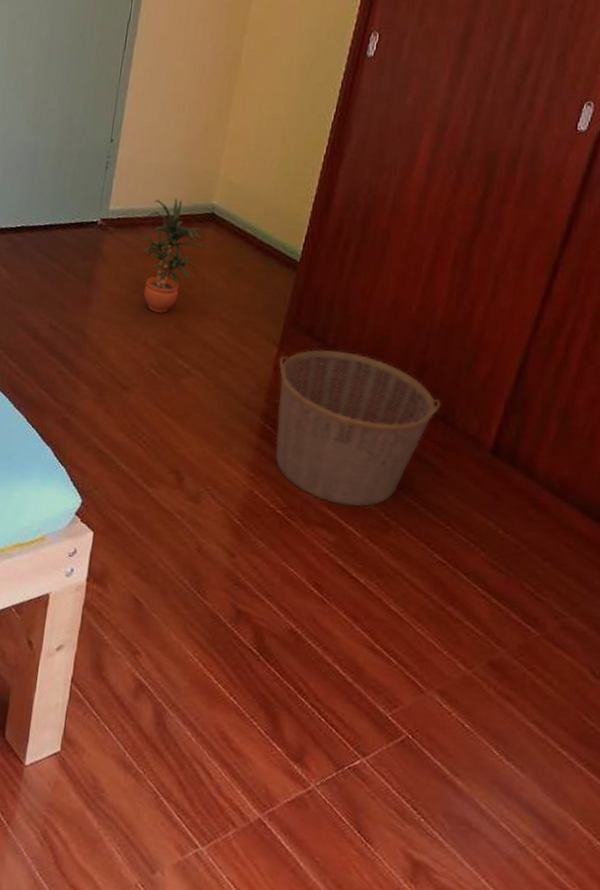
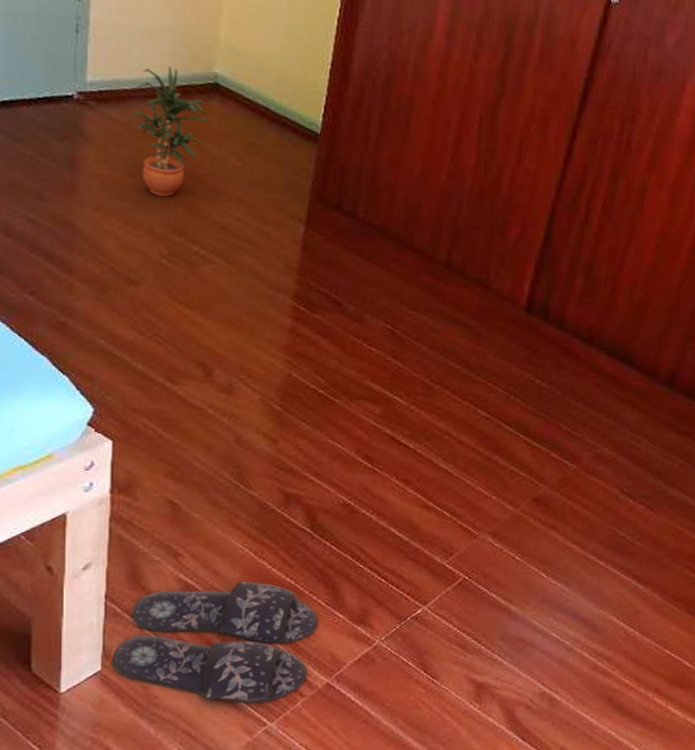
slippers: none [69,684,256,824] -> present [112,581,318,704]
basket: present [275,349,442,507] -> none [307,224,476,377]

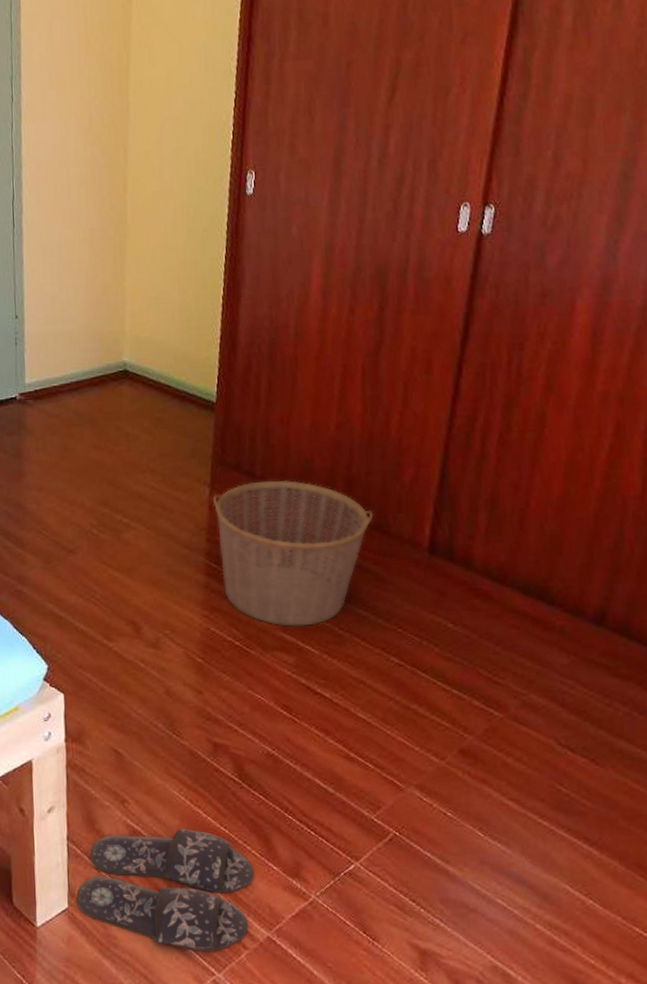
potted plant: present [129,66,211,196] -> none [59,361,124,474]
basket: none [307,224,476,377] -> present [212,480,374,627]

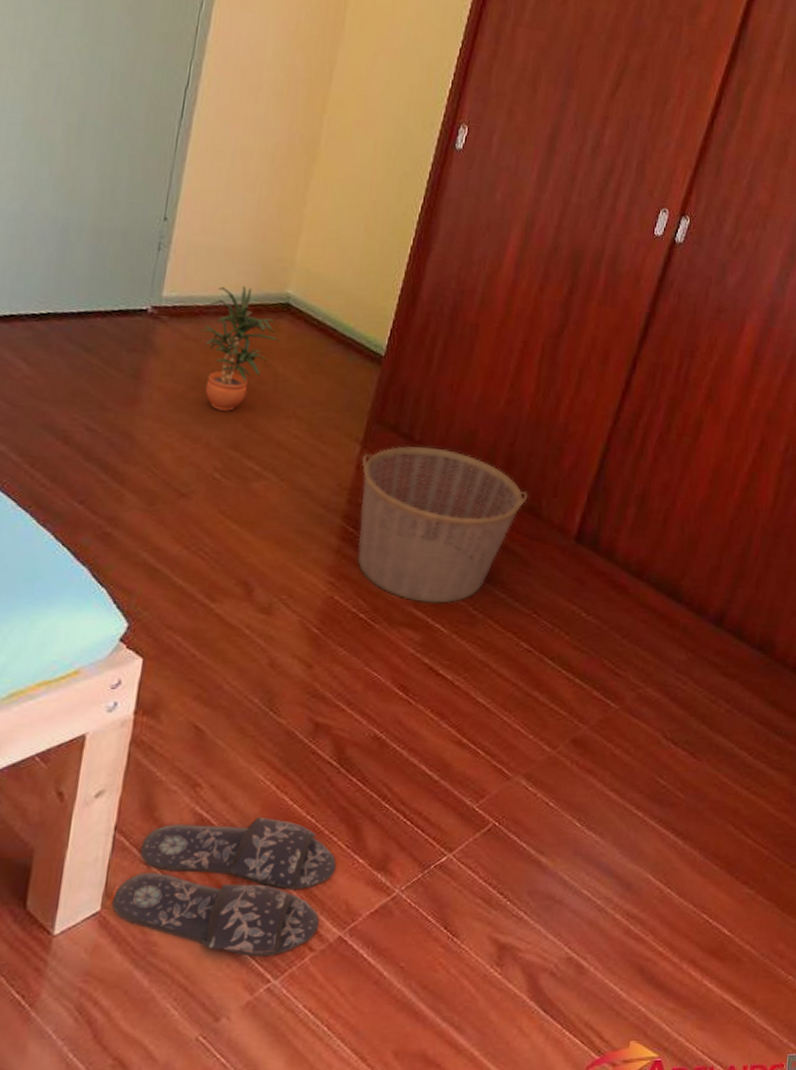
potted plant: none [59,361,124,474] -> present [200,285,279,411]

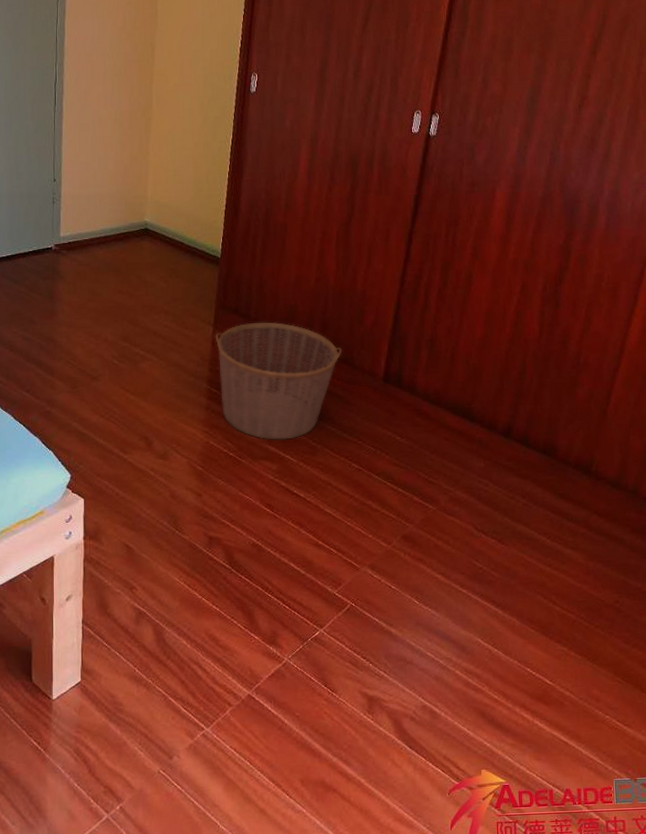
slippers: present [112,816,336,957] -> none [88,608,239,711]
potted plant: present [200,285,279,411] -> none [89,220,144,314]

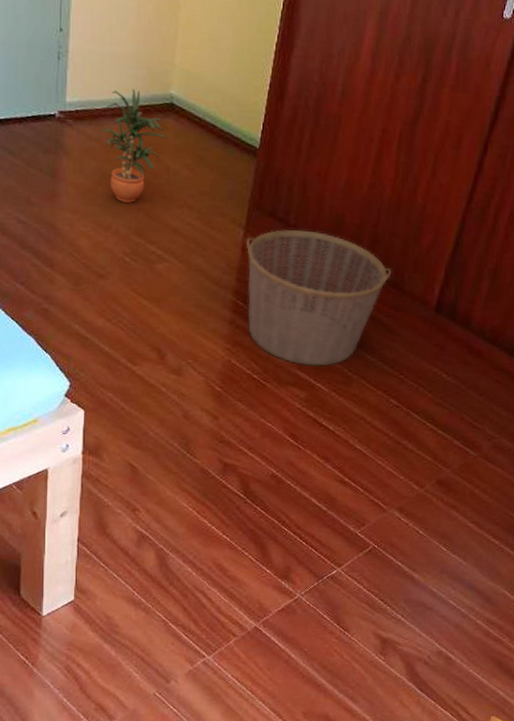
potted plant: none [89,220,144,314] -> present [100,88,167,203]

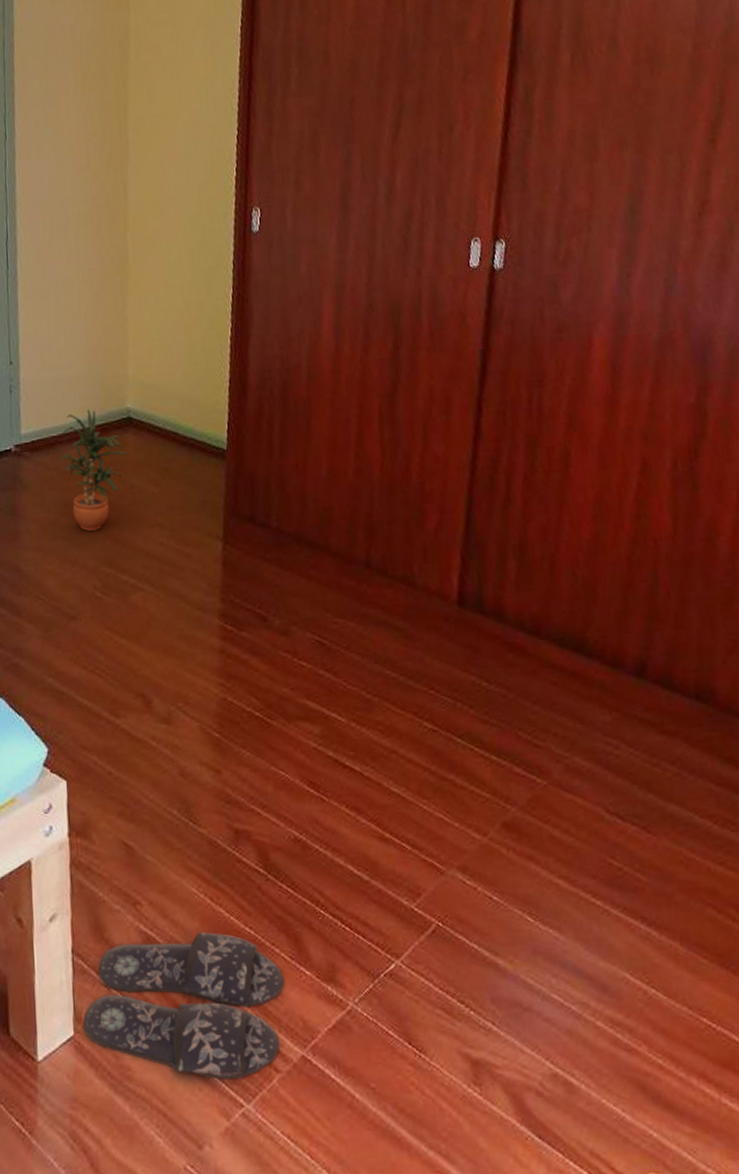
slippers: none [83,535,249,639] -> present [83,931,284,1080]
basket: present [245,229,392,366] -> none [225,531,398,693]

